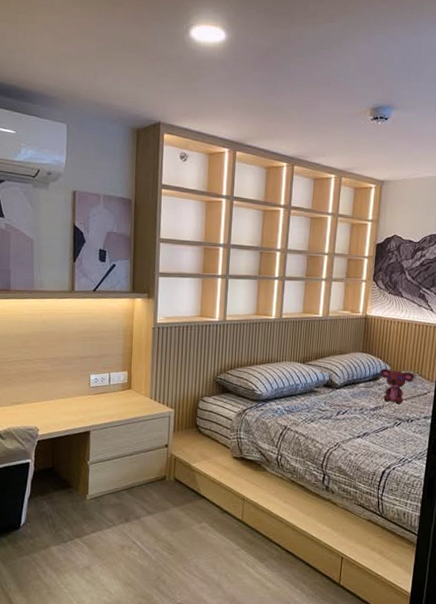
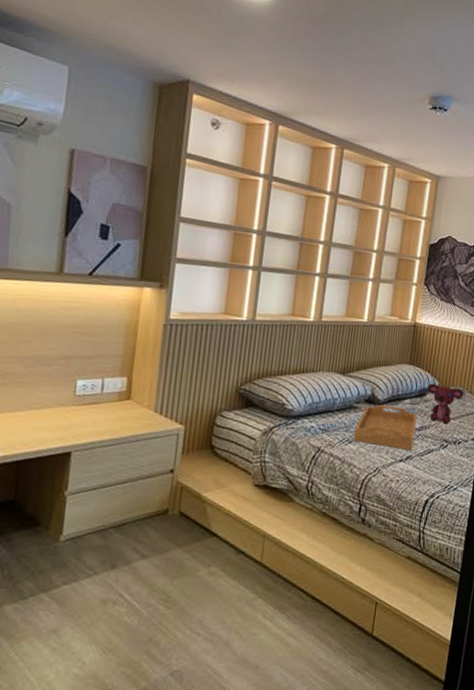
serving tray: none [315,388,372,428] -> present [353,404,418,451]

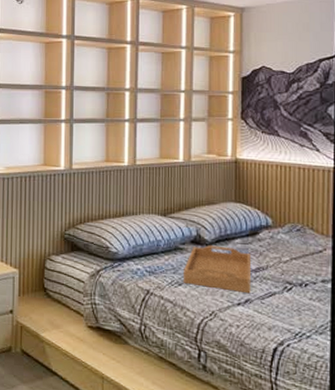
teddy bear: present [427,383,464,423] -> none [259,221,305,264]

